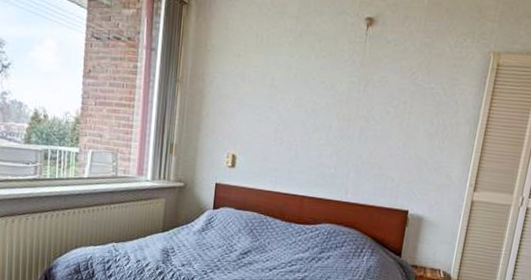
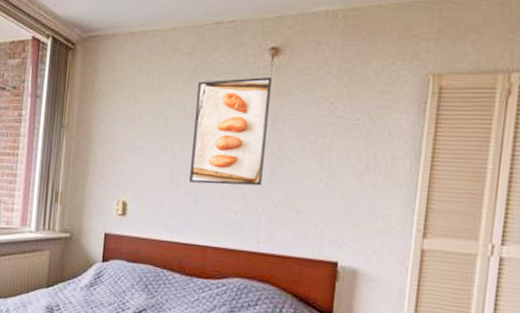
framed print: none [291,45,366,144] -> present [188,76,272,186]

